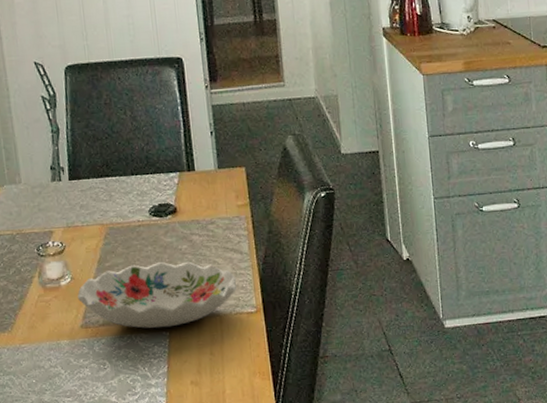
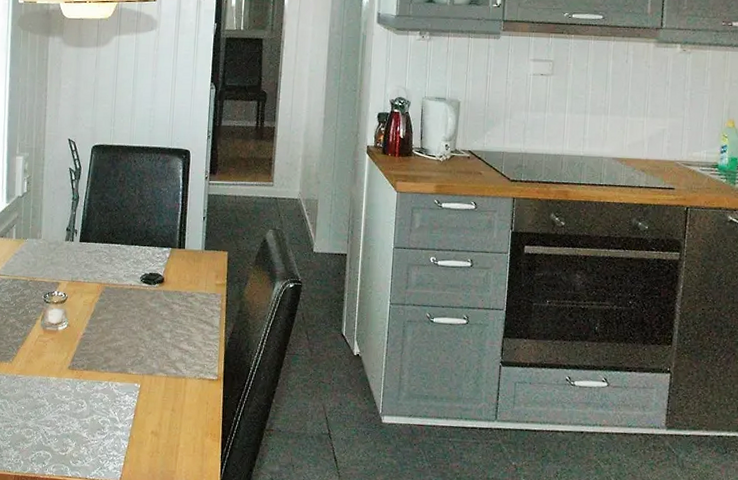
decorative bowl: present [78,261,237,329] -> none [70,322,205,381]

